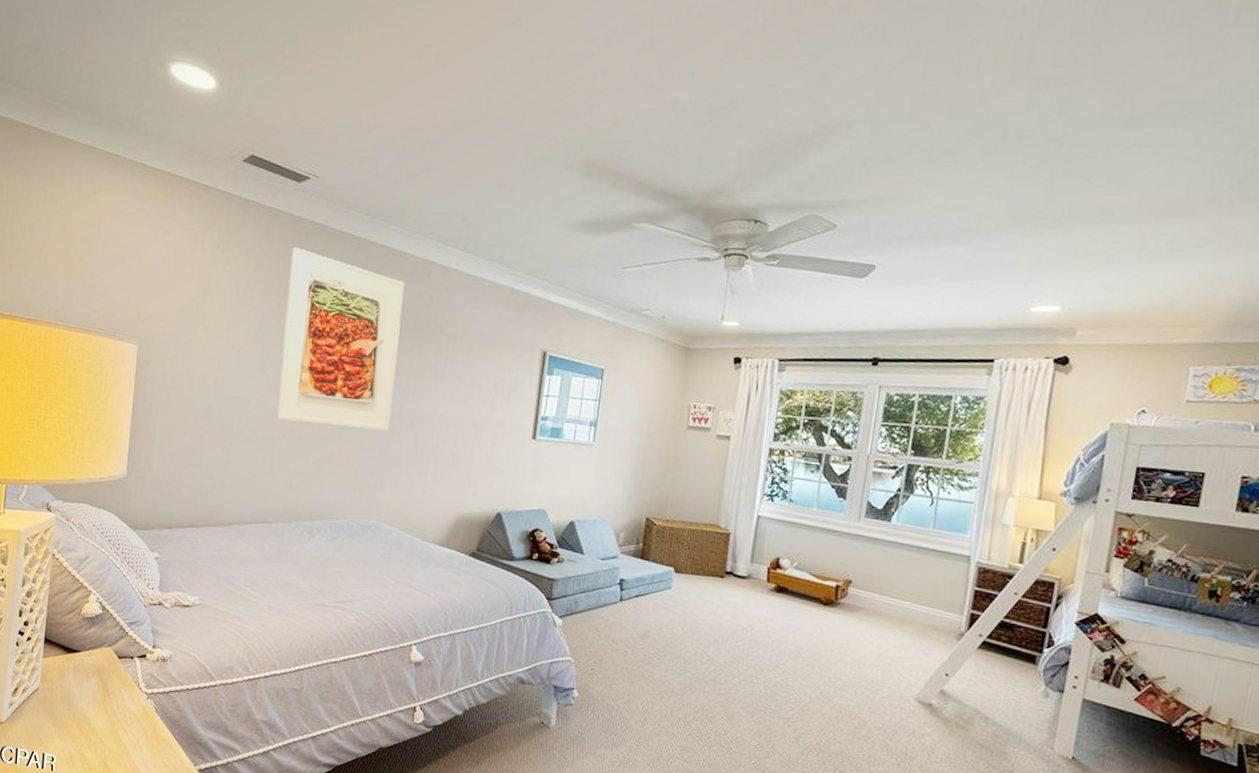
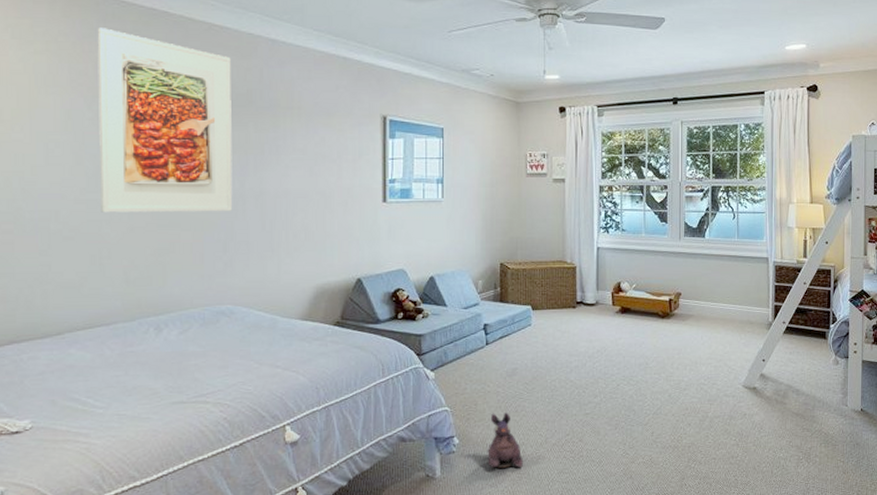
plush toy: none [606,673,644,736] -> present [488,412,523,468]

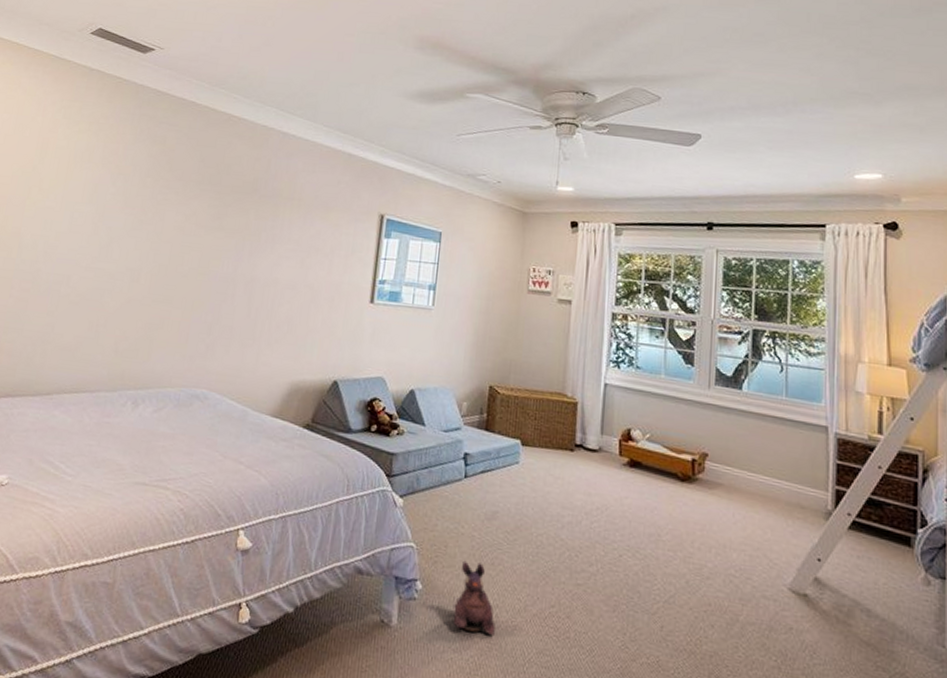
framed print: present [97,28,233,213] -> none [106,113,243,295]

